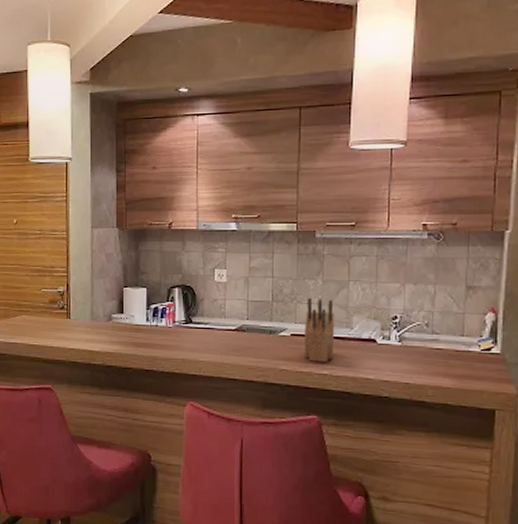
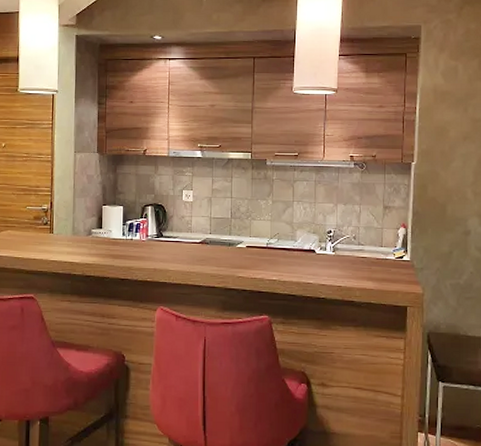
knife block: present [304,297,335,362] -> none [257,215,283,270]

